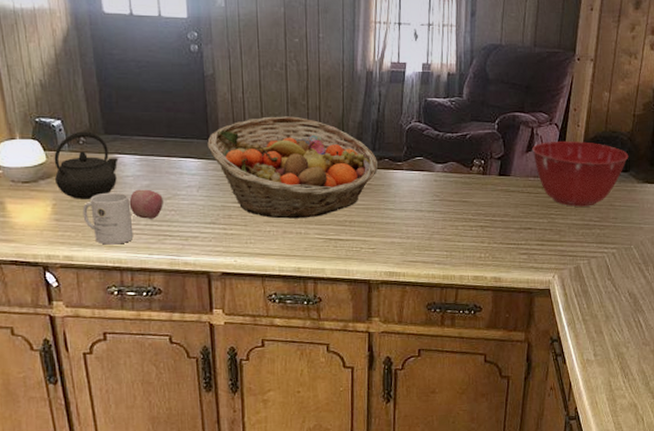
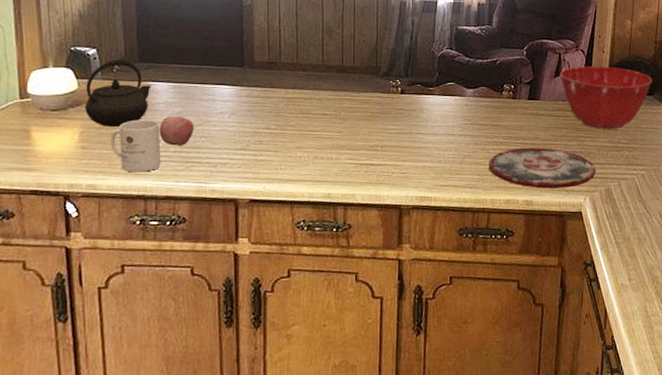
fruit basket: present [207,116,379,219] -> none [242,44,411,144]
plate: none [457,225,566,266] -> present [489,148,596,189]

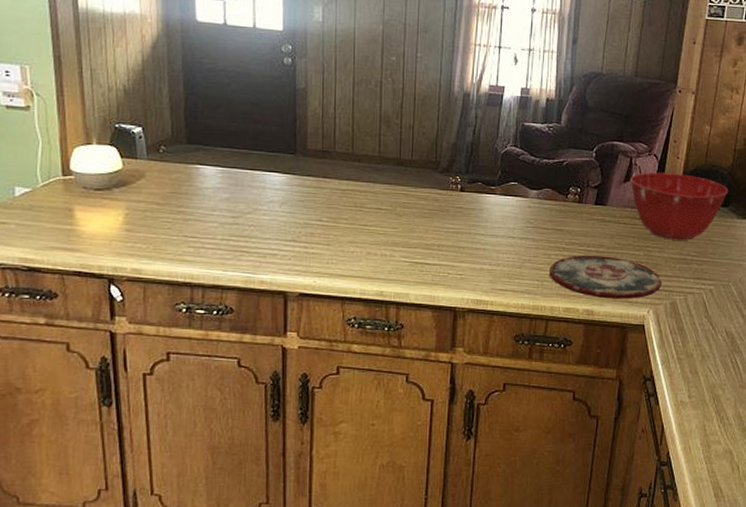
kettle: present [85,59,151,127] -> none [130,139,199,210]
mug: present [110,119,161,173] -> none [156,204,209,259]
apple: present [159,116,194,146] -> none [206,202,243,234]

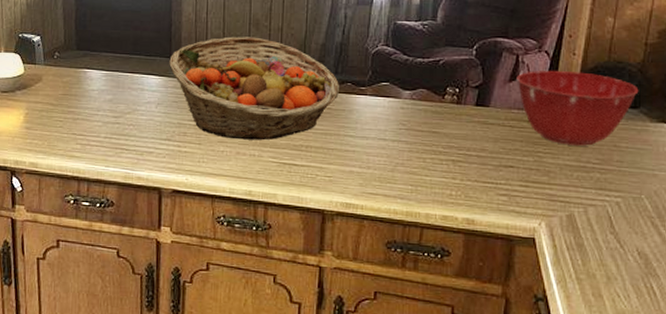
fruit basket: none [294,133,471,240] -> present [169,36,340,141]
plate: present [550,255,662,299] -> none [425,160,556,209]

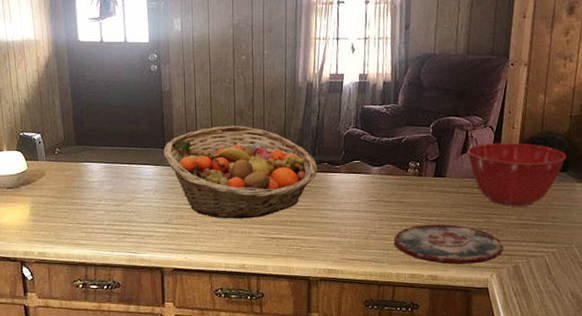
plate: none [425,160,556,209] -> present [394,224,503,265]

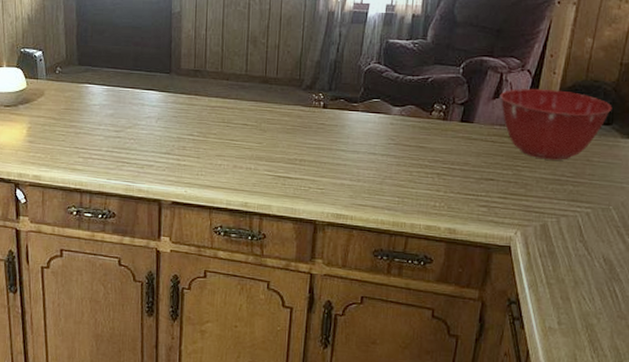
fruit basket: present [163,125,318,219] -> none [169,53,334,154]
plate: present [394,224,503,265] -> none [411,173,532,220]

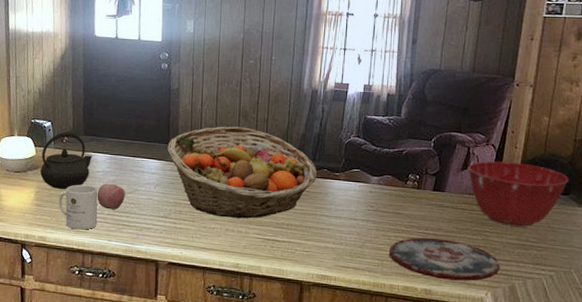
kettle: none [32,62,88,124] -> present [40,132,93,189]
mug: none [53,119,95,168] -> present [58,184,98,230]
apple: none [94,117,124,146] -> present [97,183,125,210]
fruit basket: none [169,53,334,154] -> present [167,126,318,219]
plate: none [411,173,532,220] -> present [389,238,500,281]

